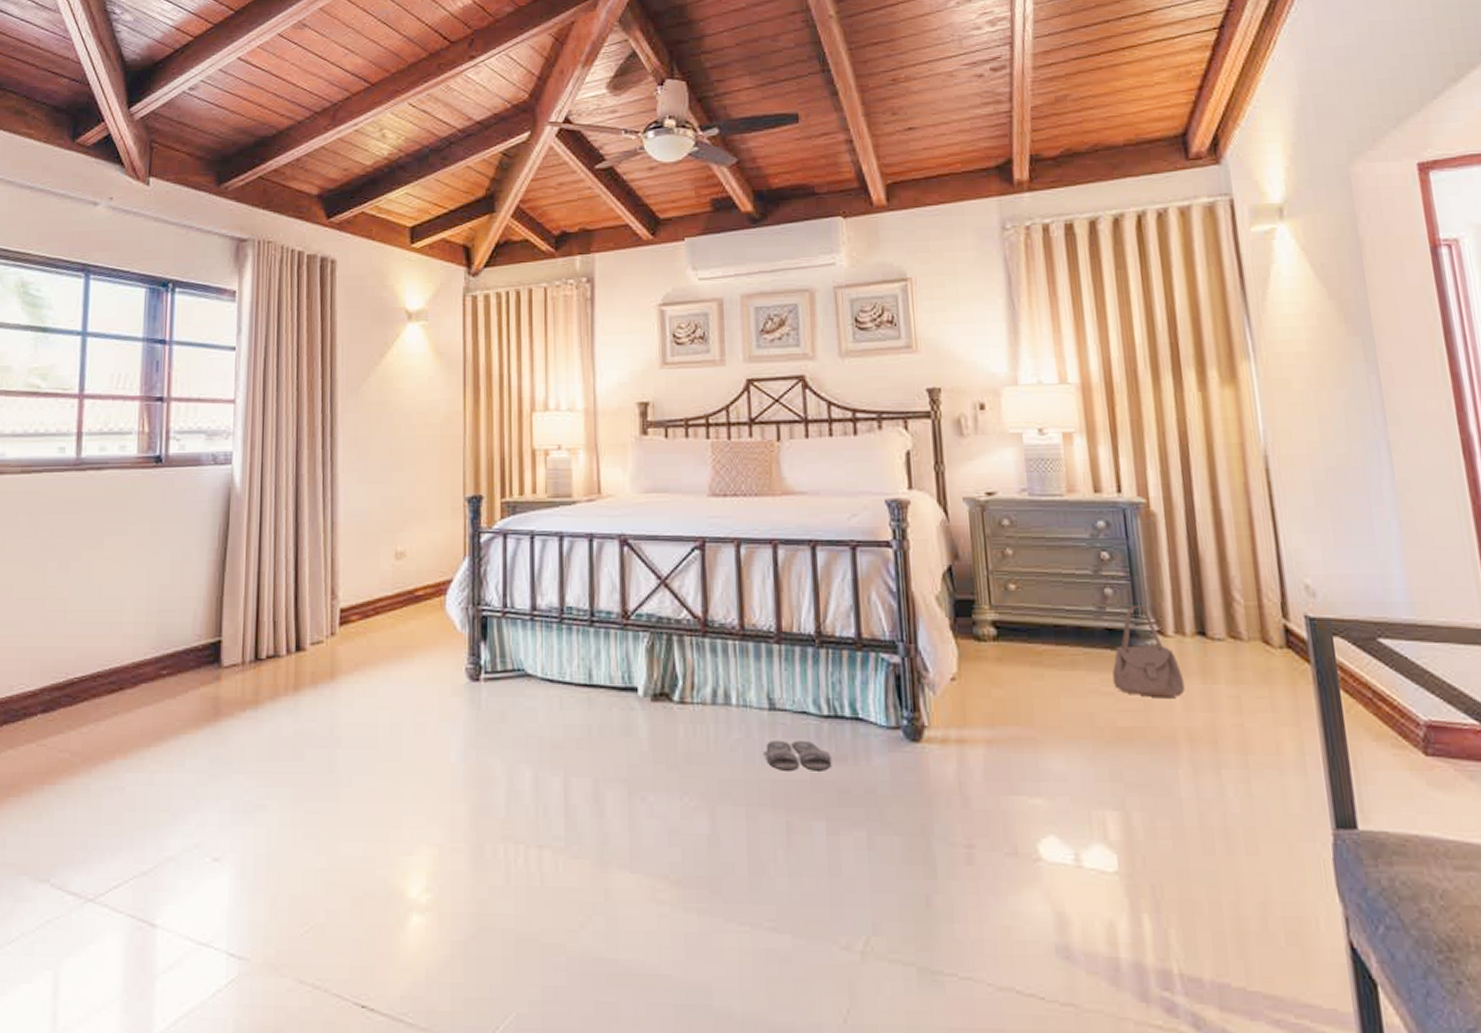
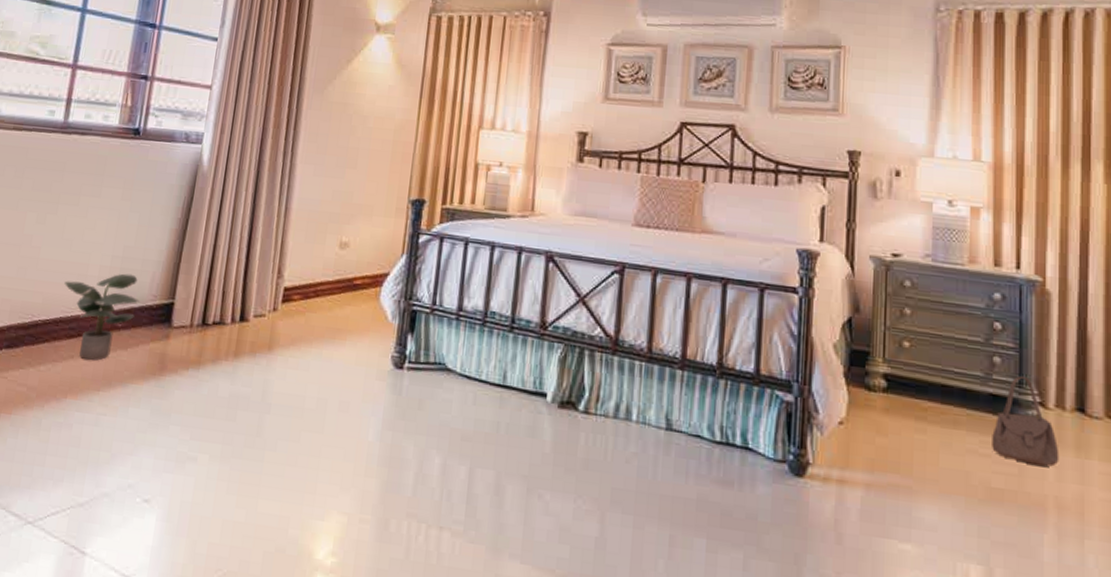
potted plant: none [98,615,183,714] -> present [64,273,140,360]
slippers: present [762,740,832,771] -> none [655,457,719,493]

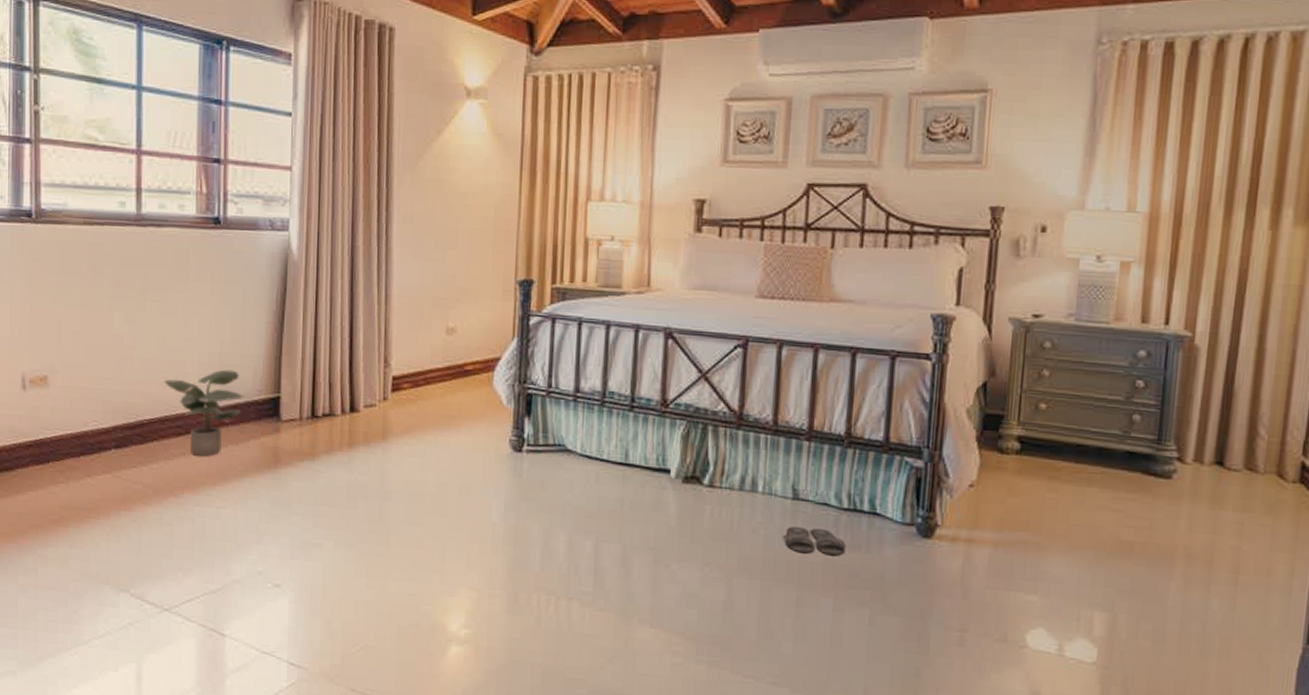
slippers: none [655,457,719,493] -> present [782,526,846,556]
handbag: present [992,375,1059,467] -> none [1124,432,1194,519]

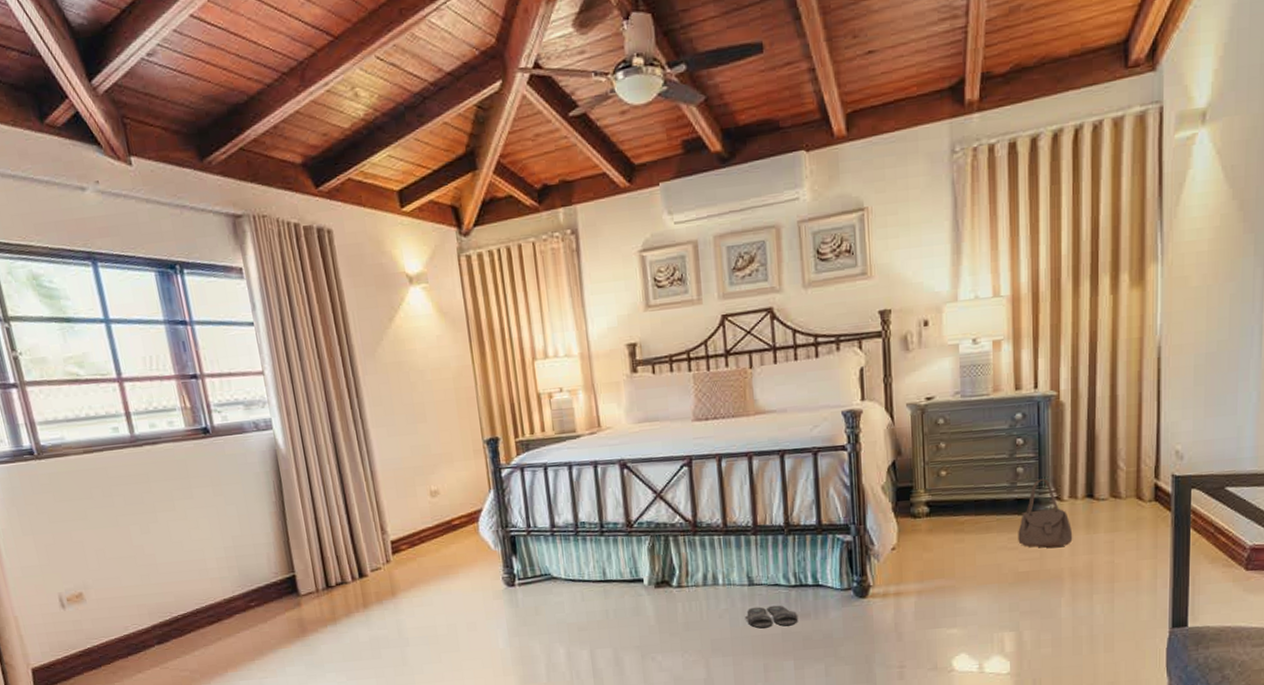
potted plant: present [164,369,244,456] -> none [189,559,263,638]
handbag: none [1124,432,1194,519] -> present [1018,478,1073,548]

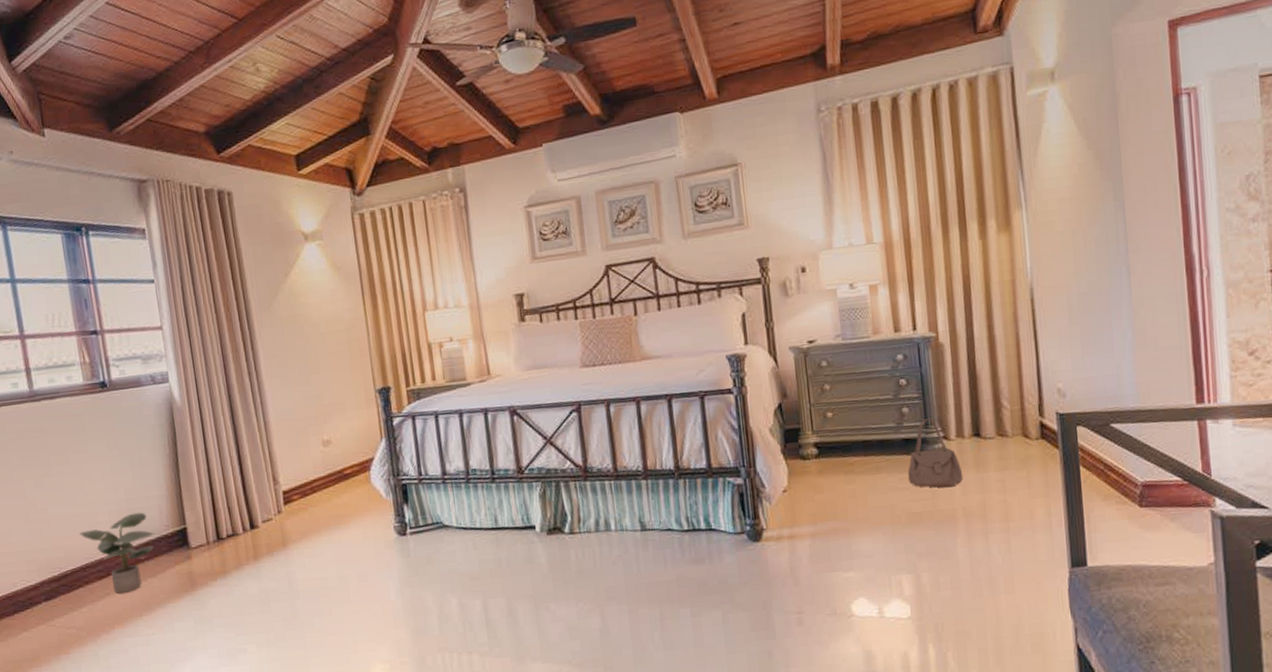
potted plant: none [189,559,263,638] -> present [79,512,154,594]
slippers: present [744,605,798,629] -> none [638,550,692,575]

